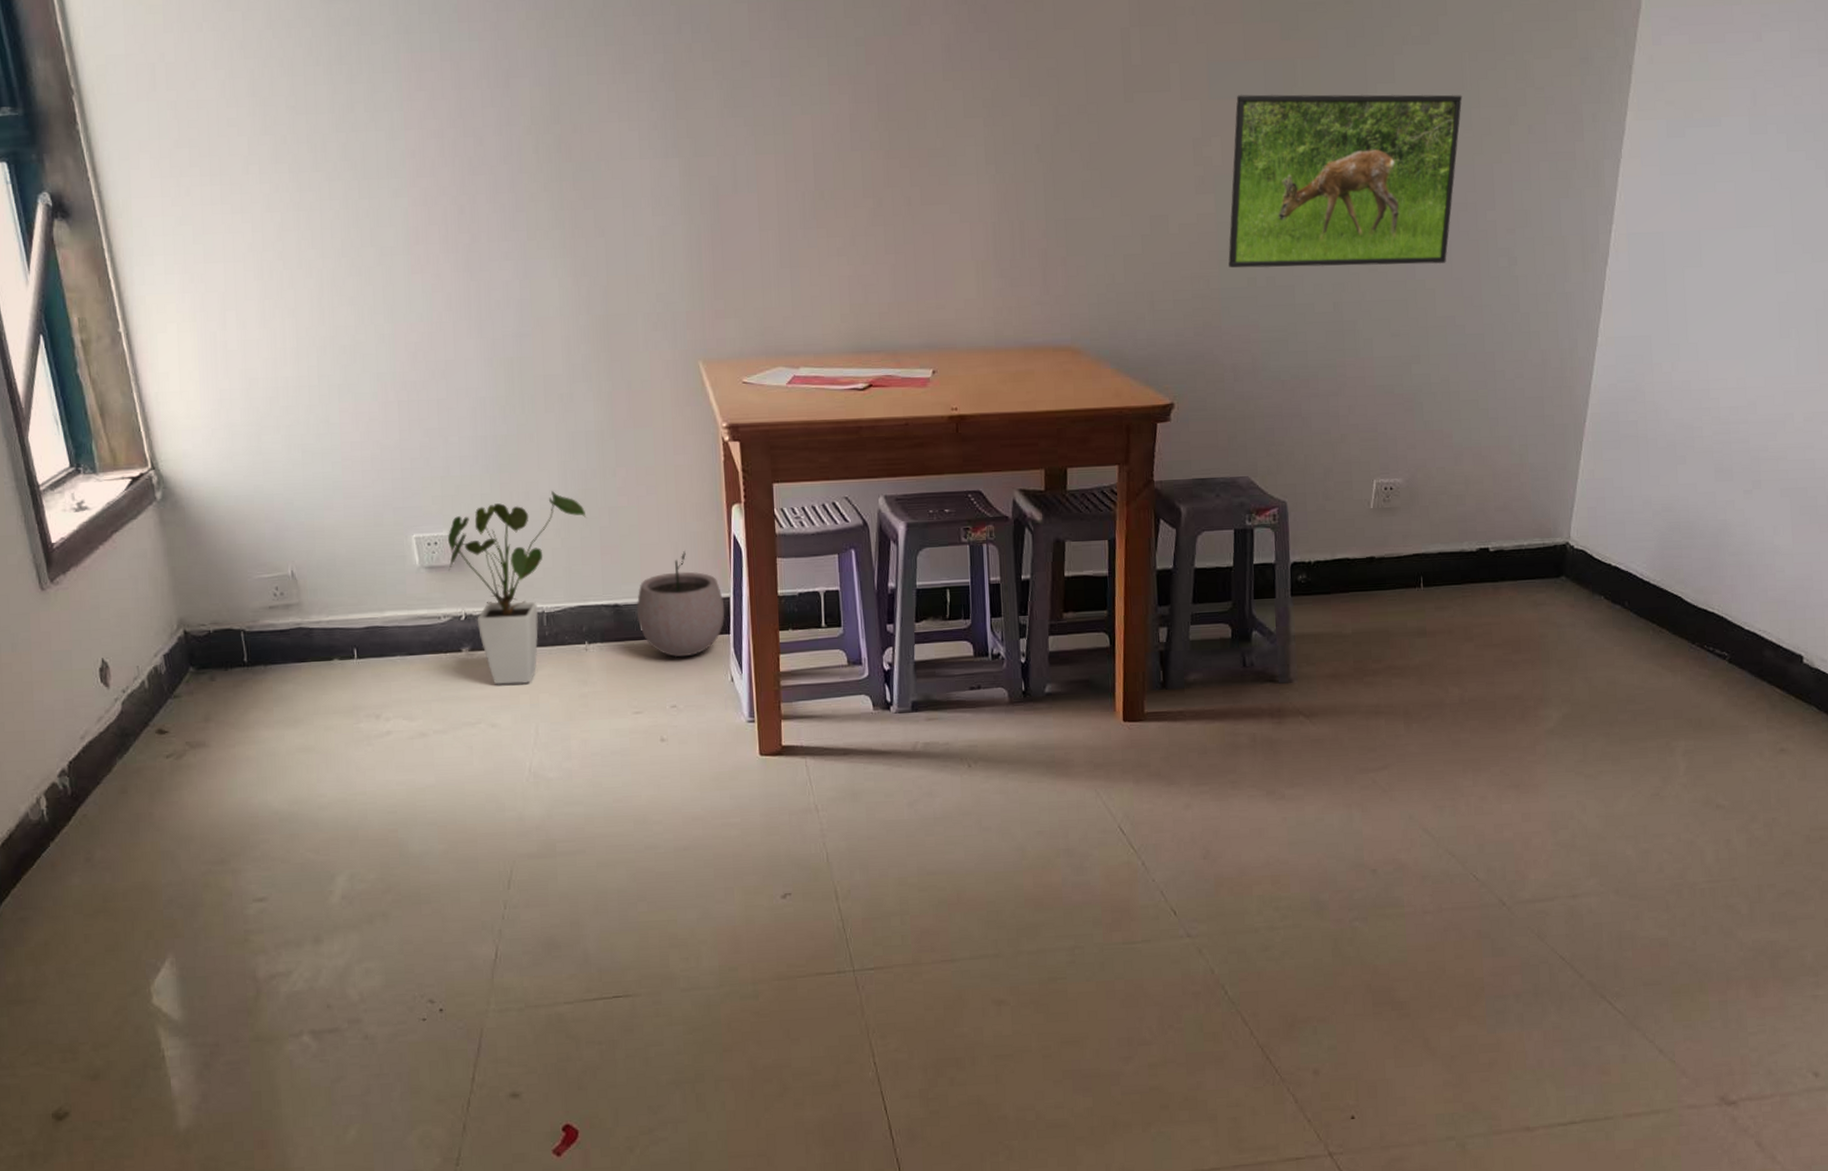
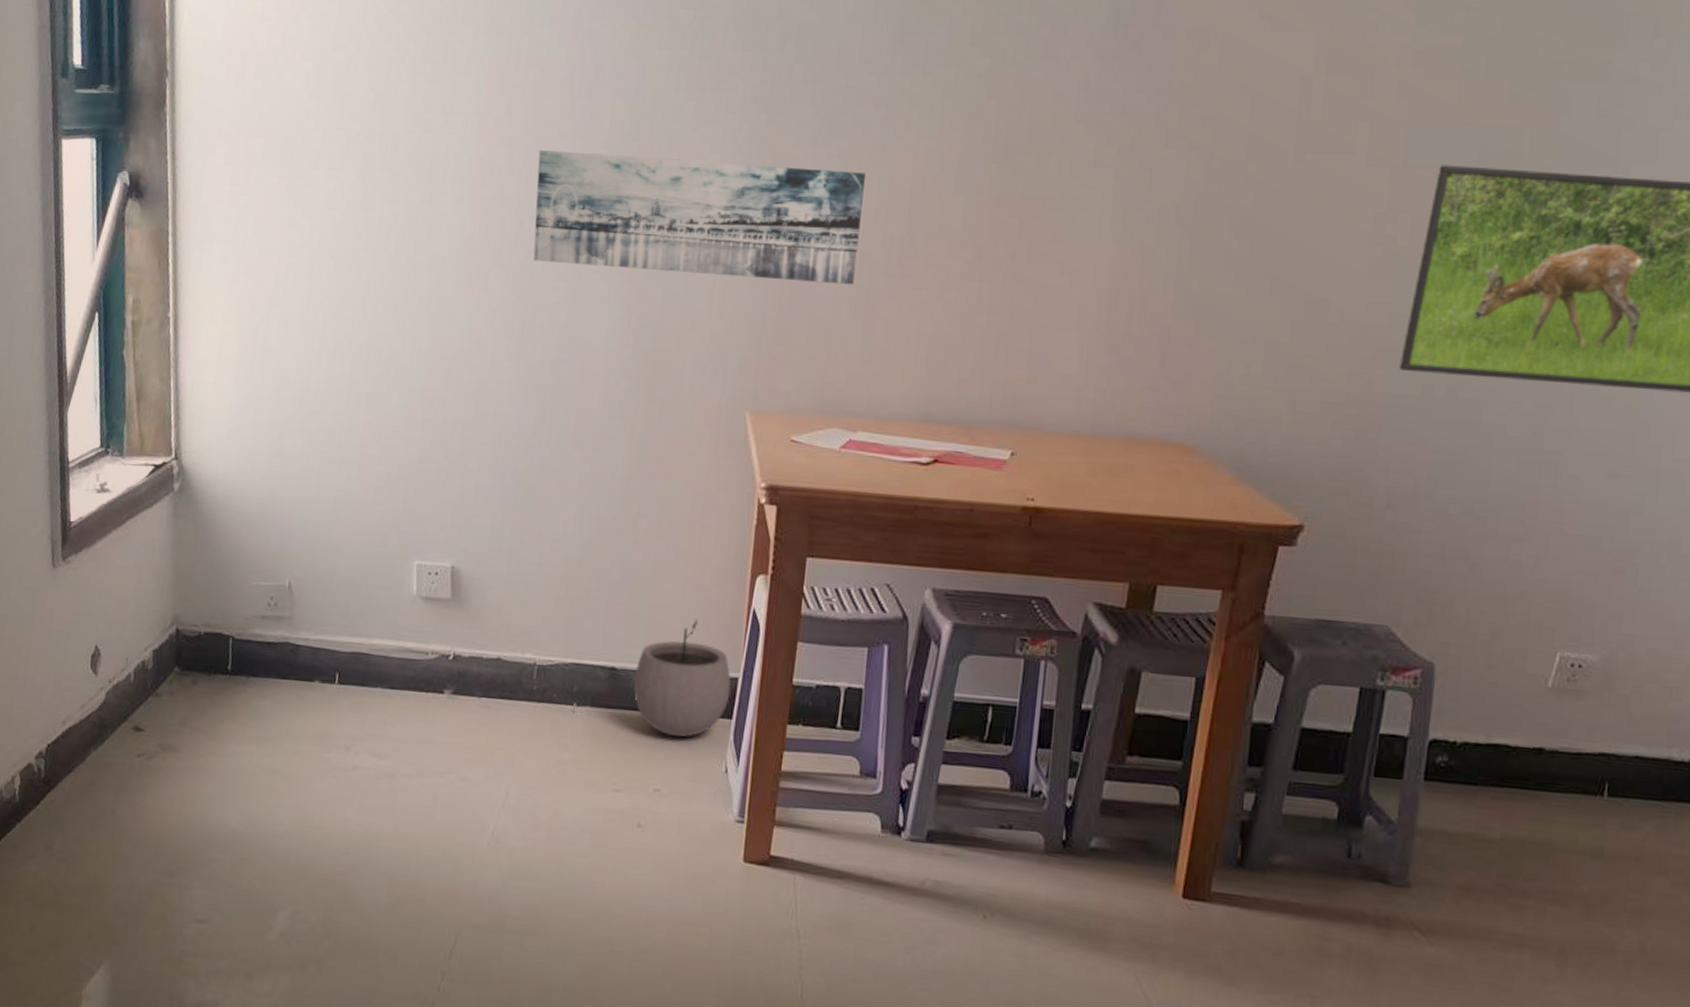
house plant: present [447,490,587,685] -> none [445,533,598,739]
wall art: none [467,137,776,244] -> present [533,149,866,285]

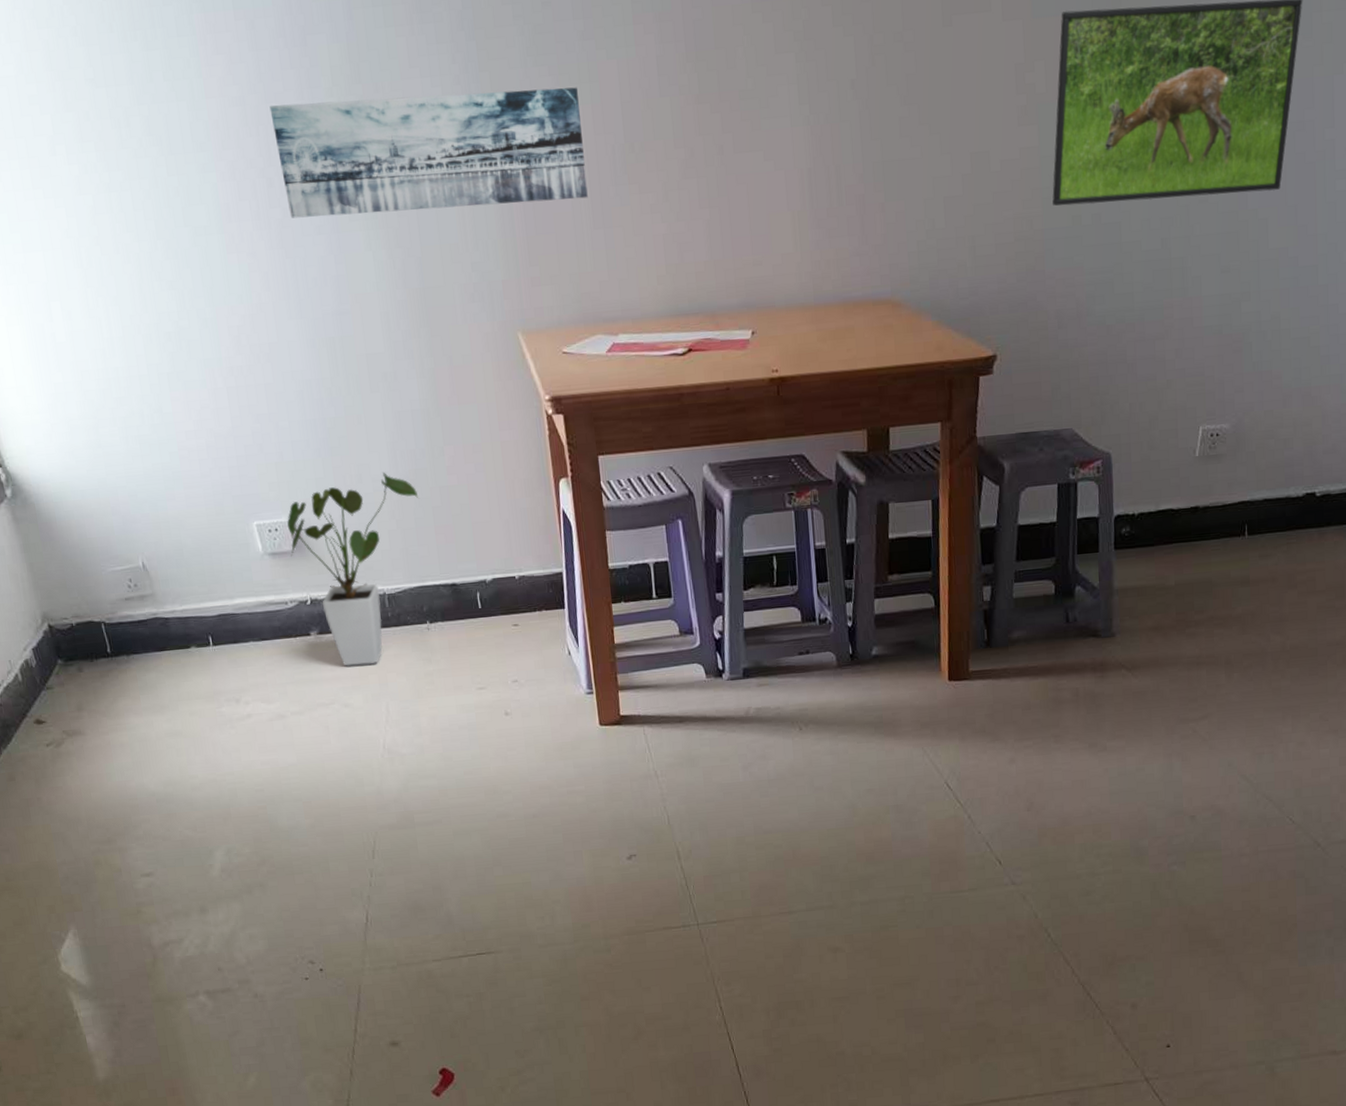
house plant: none [445,533,598,739] -> present [287,472,419,667]
plant pot: present [632,618,732,737] -> none [473,527,559,634]

